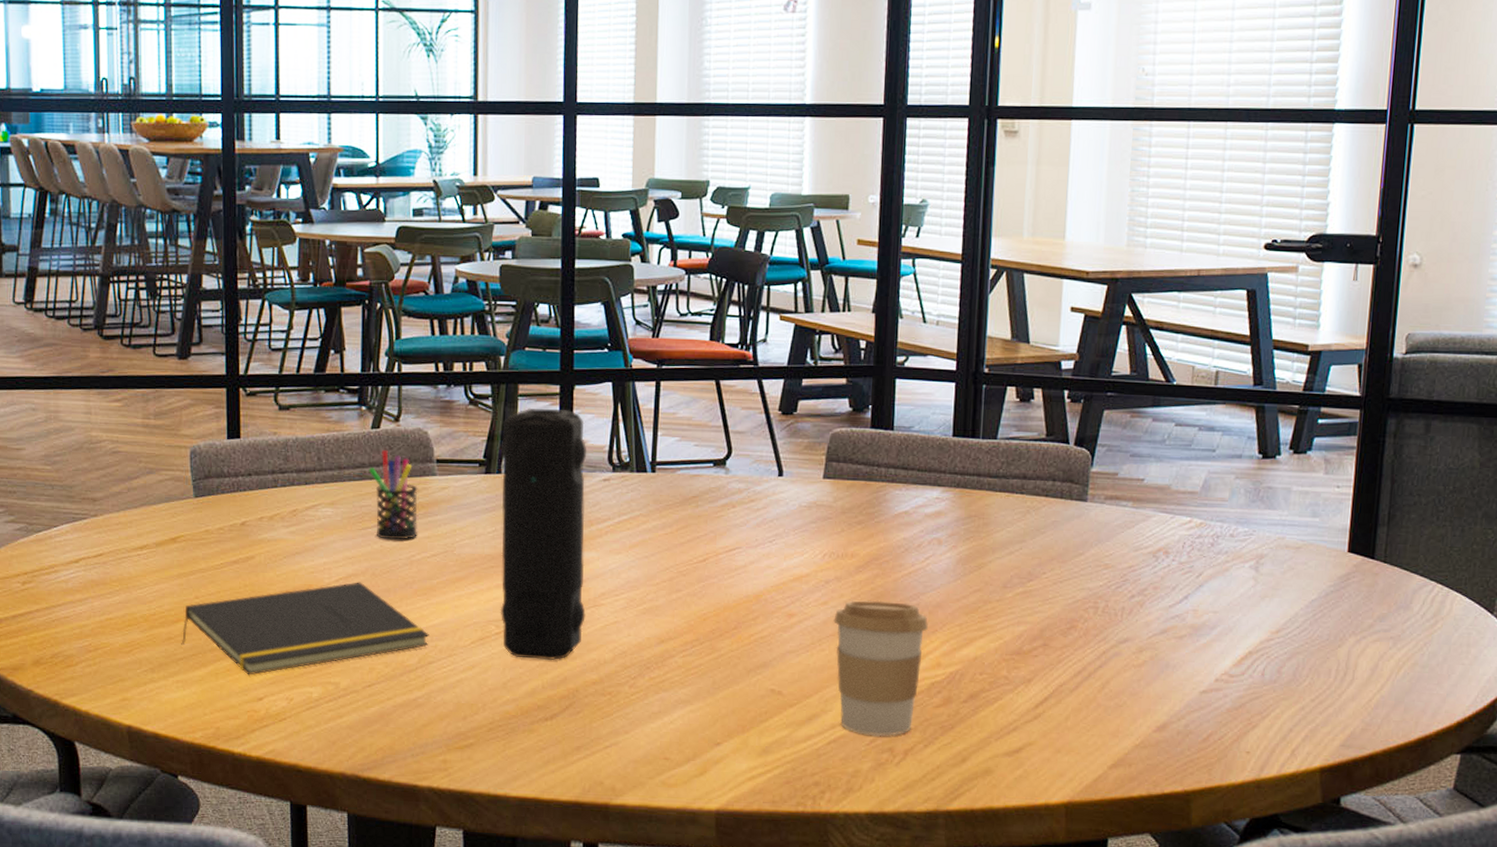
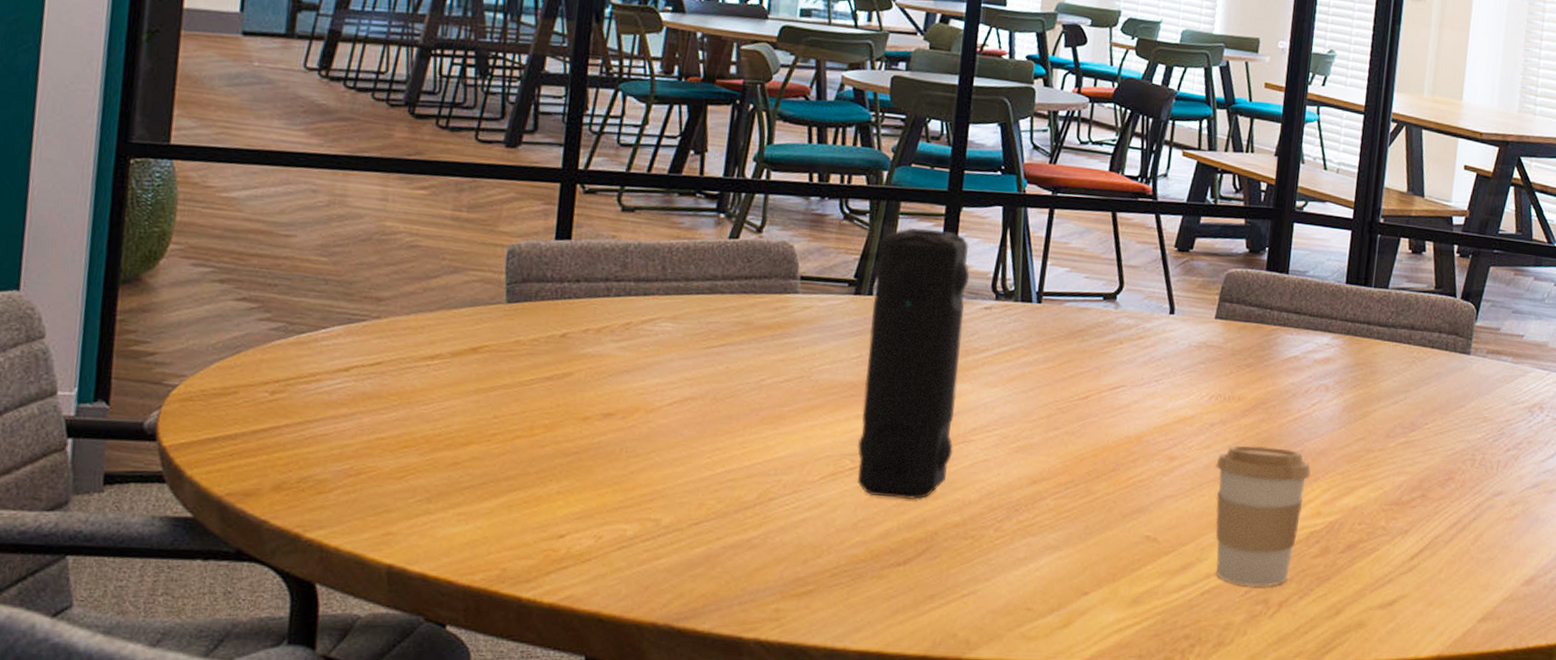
notepad: present [181,582,429,675] -> none [469,406,773,509]
pen holder: present [368,450,418,540] -> none [721,262,777,362]

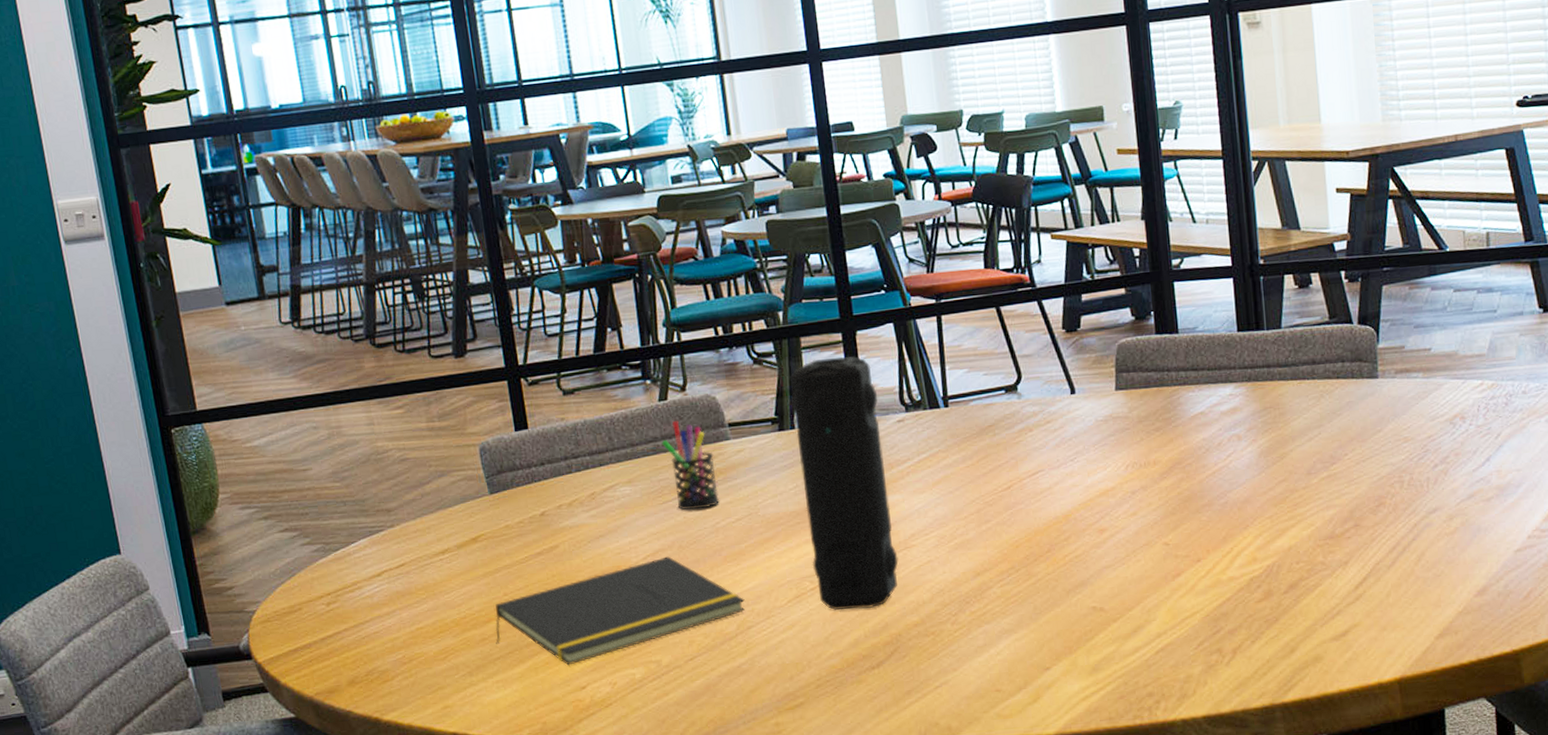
notepad: none [469,406,773,509] -> present [495,556,745,666]
pen holder: none [721,262,777,362] -> present [661,421,720,510]
coffee cup: present [1215,445,1311,587] -> none [1145,502,1239,640]

